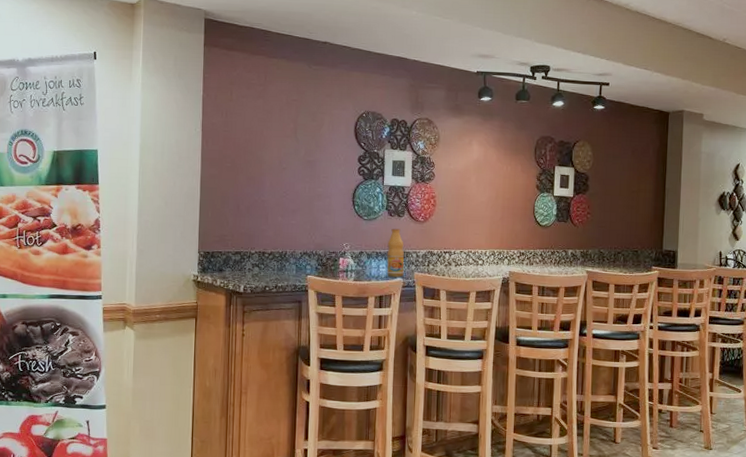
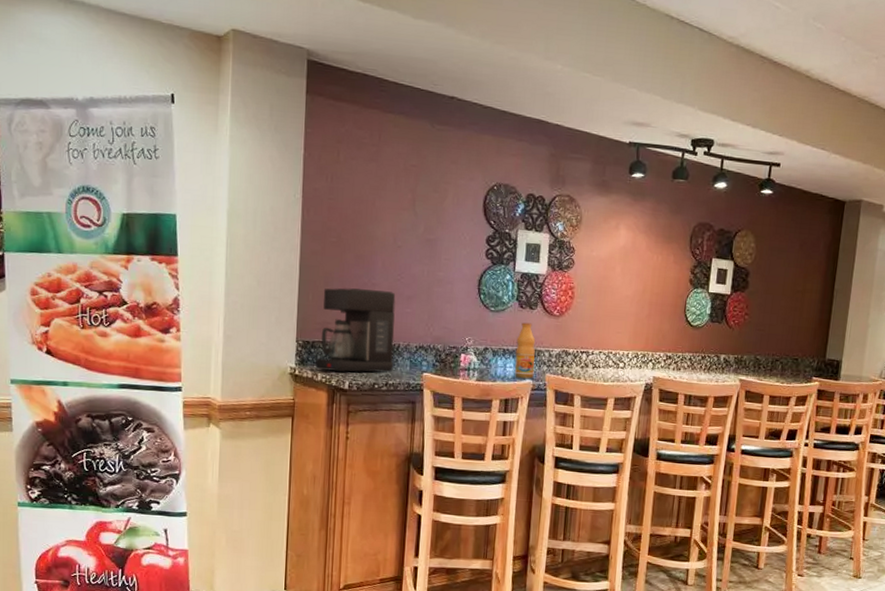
coffee maker: none [215,205,282,278] -> present [315,288,396,373]

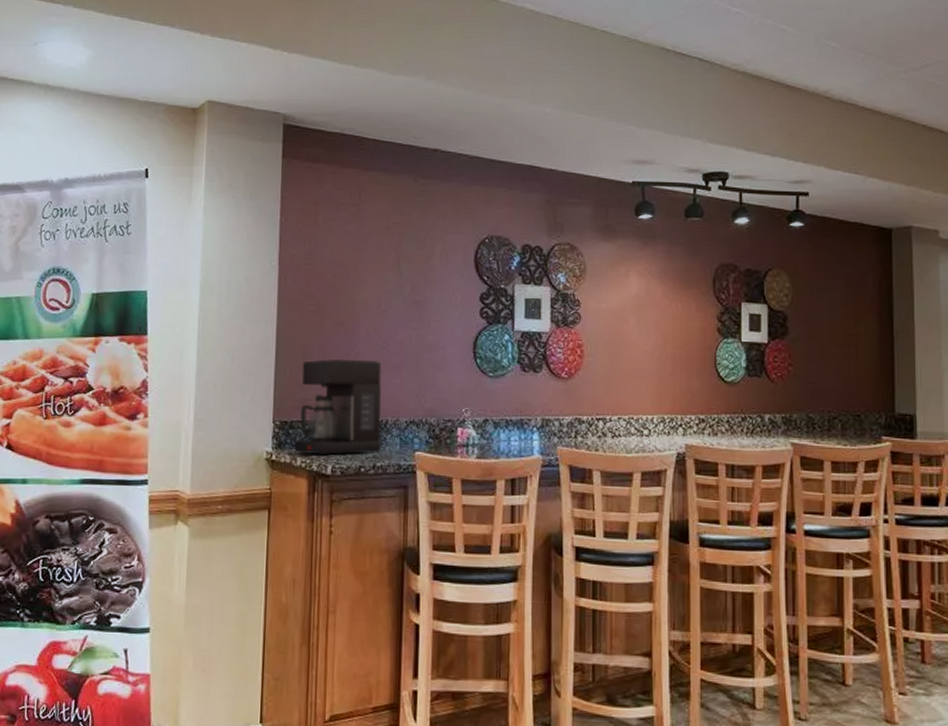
fruit juice: present [514,322,536,379] -> none [520,388,544,454]

